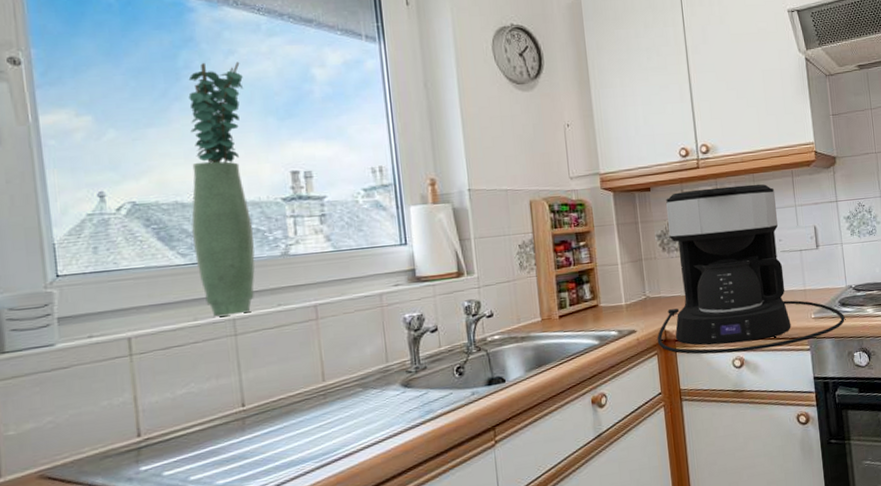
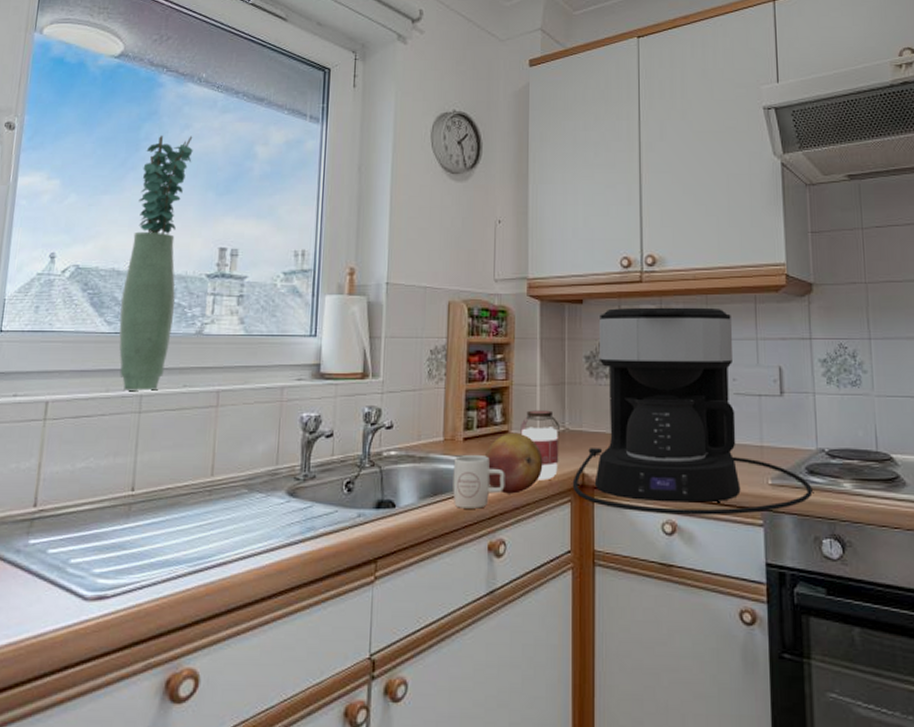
mug: none [552,327,601,374] -> present [453,454,505,509]
fruit: none [579,305,631,357] -> present [484,432,543,494]
jar: none [608,283,644,342] -> present [520,410,559,481]

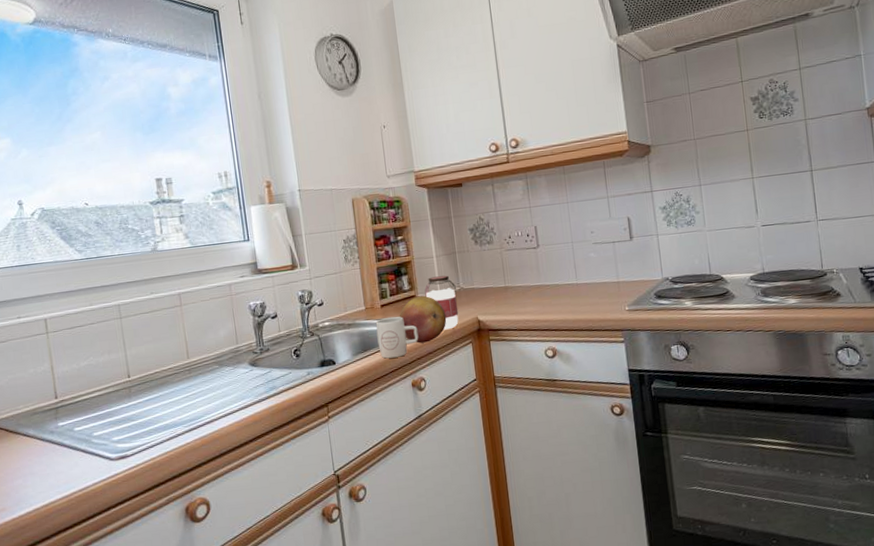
vase: present [119,136,193,391] -> none [76,86,133,303]
coffee maker: present [572,307,813,516] -> none [471,176,661,344]

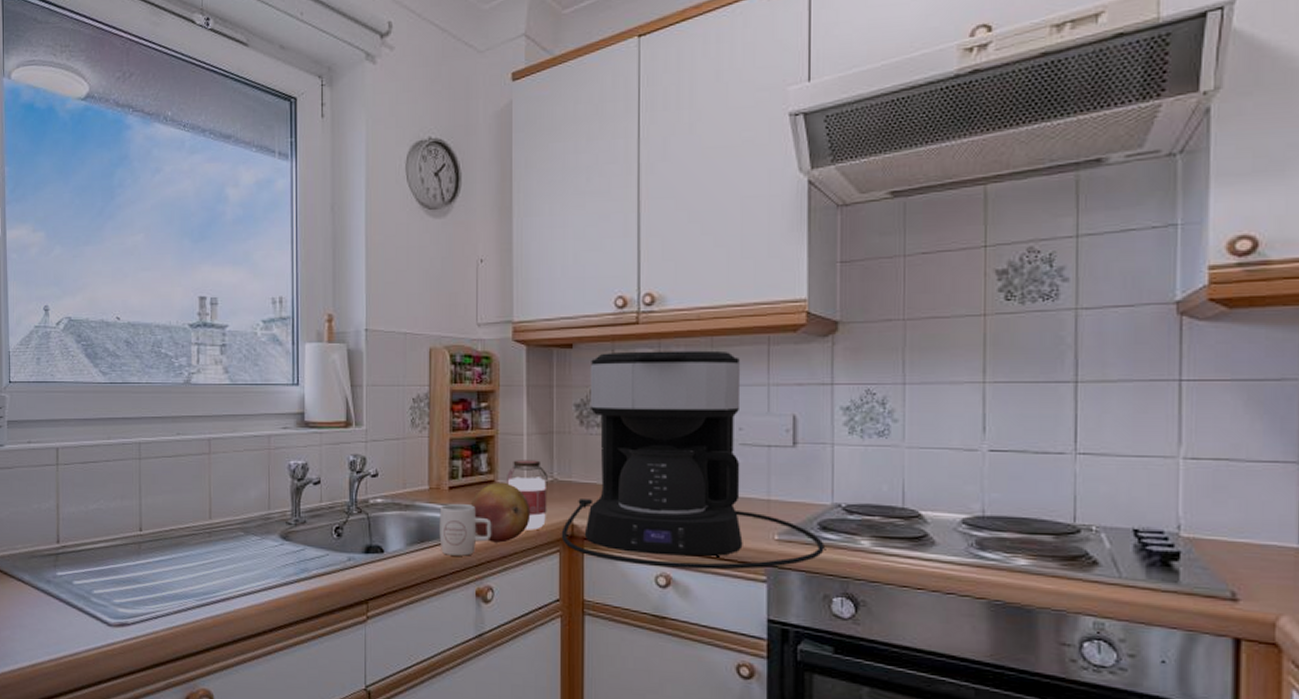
coffee maker: none [471,176,661,344] -> present [561,350,824,570]

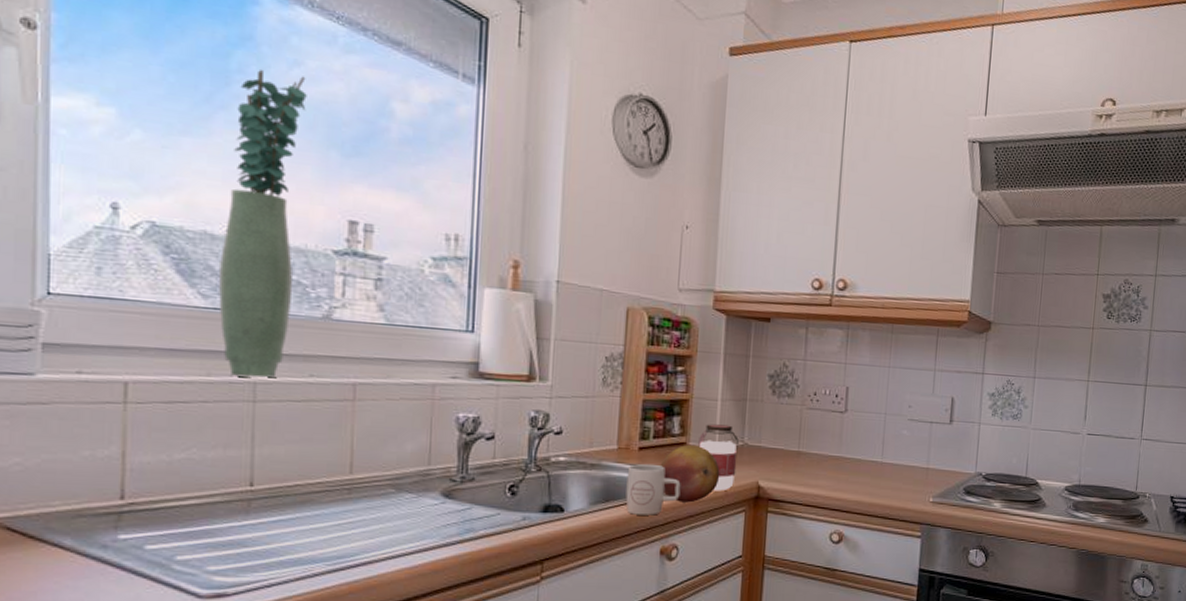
vase: none [113,180,166,438] -> present [219,70,307,378]
coffee maker: present [561,350,824,570] -> none [747,329,967,528]

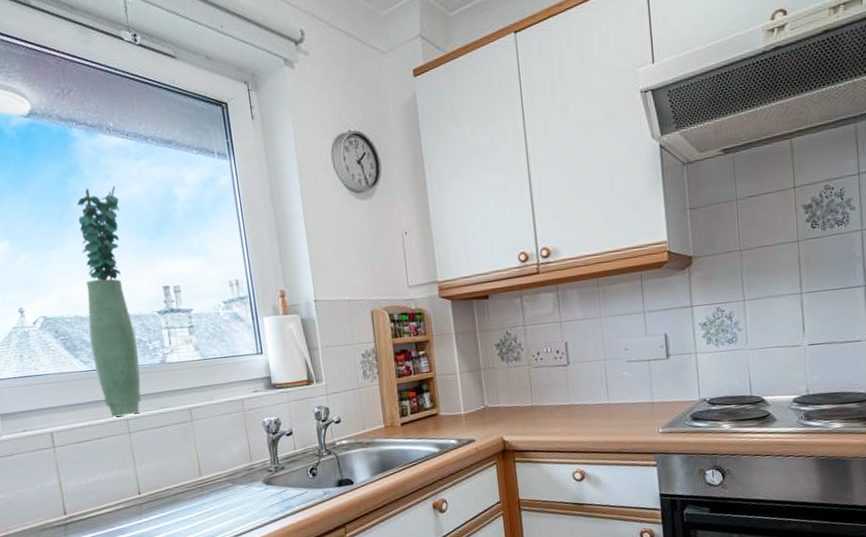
mug: present [625,463,681,515] -> none [395,435,441,479]
fruit: present [660,444,720,503] -> none [420,414,470,464]
jar: present [698,424,739,491] -> none [447,393,483,451]

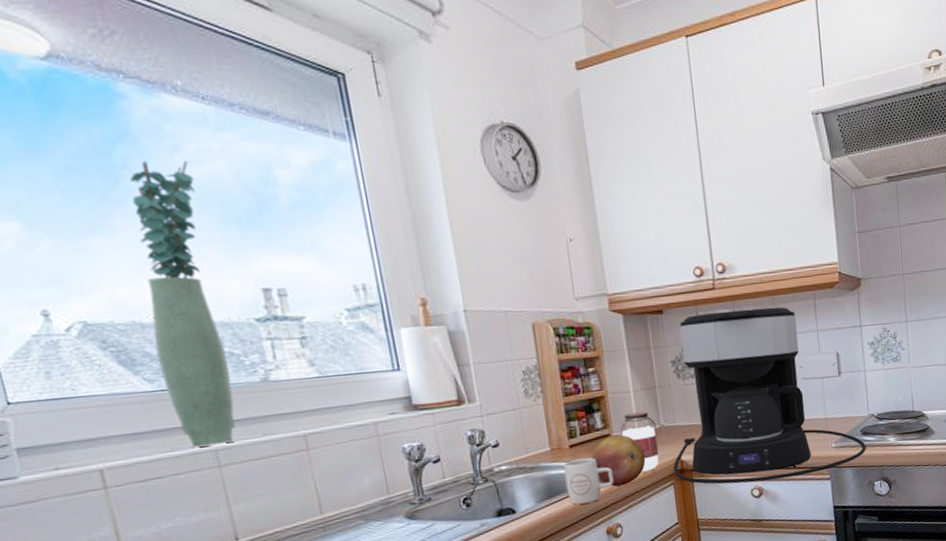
mug: none [395,435,441,479] -> present [563,457,614,505]
fruit: none [420,414,470,464] -> present [591,434,646,487]
jar: none [447,393,483,451] -> present [620,412,659,472]
coffee maker: none [495,289,697,466] -> present [673,307,866,485]

